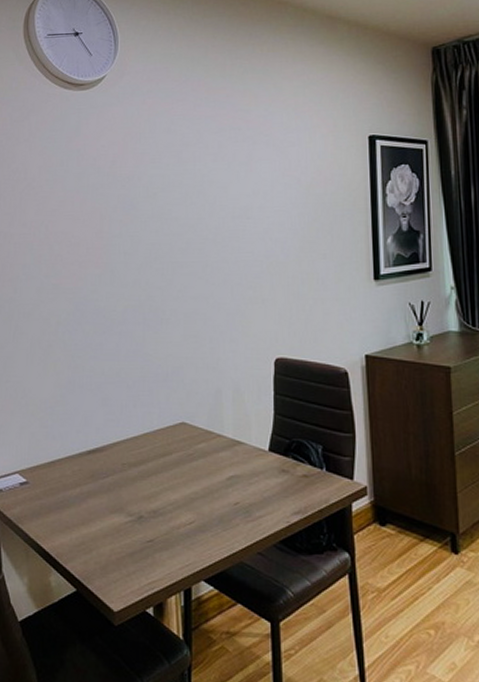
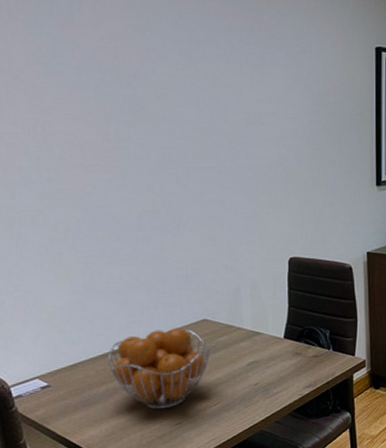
fruit basket: none [84,429,188,522] -> present [107,327,211,410]

